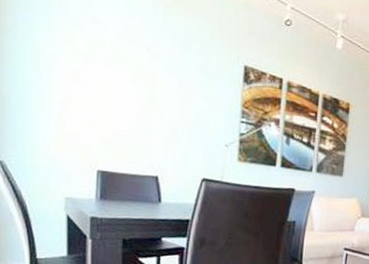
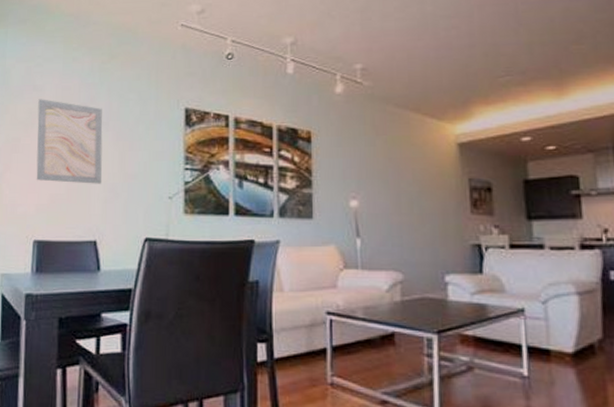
wall art: none [98,32,166,126] -> present [36,99,103,184]

